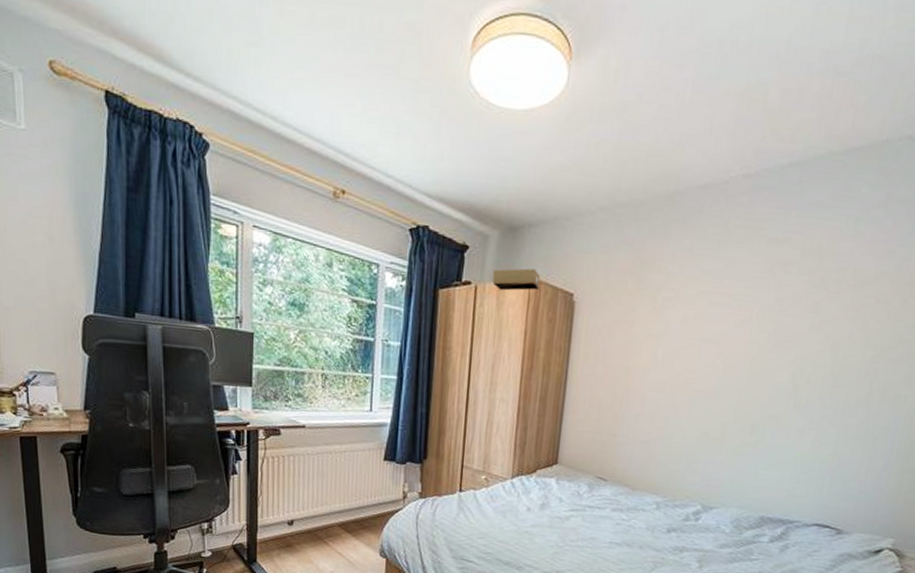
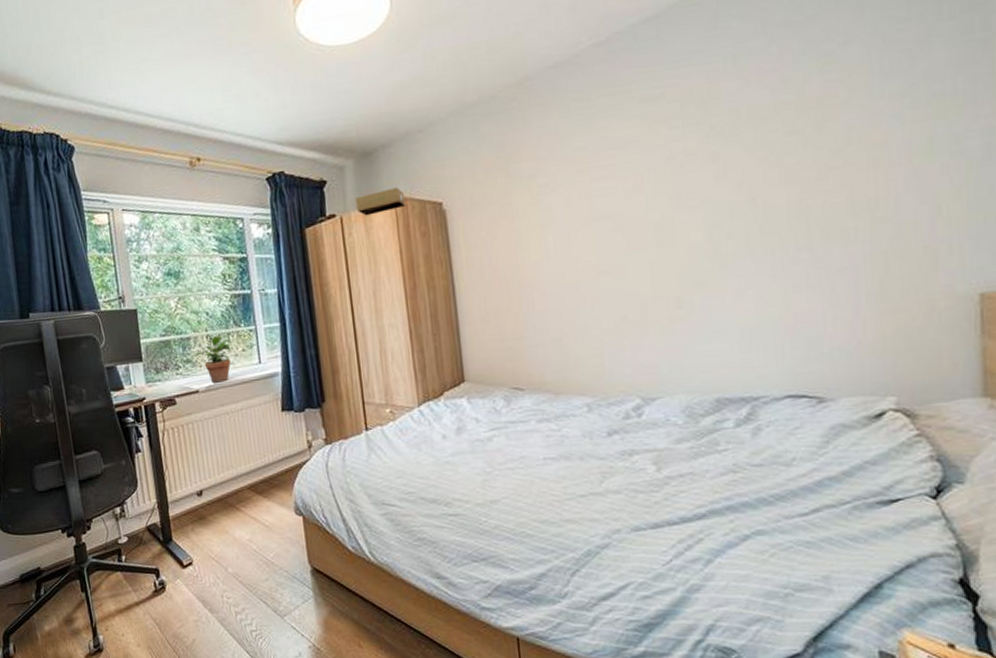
potted plant: none [306,376,345,422] -> present [194,335,232,383]

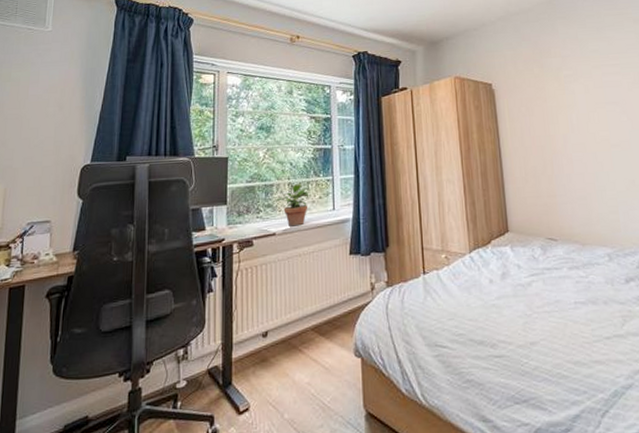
box: present [355,187,406,216] -> none [423,70,463,90]

